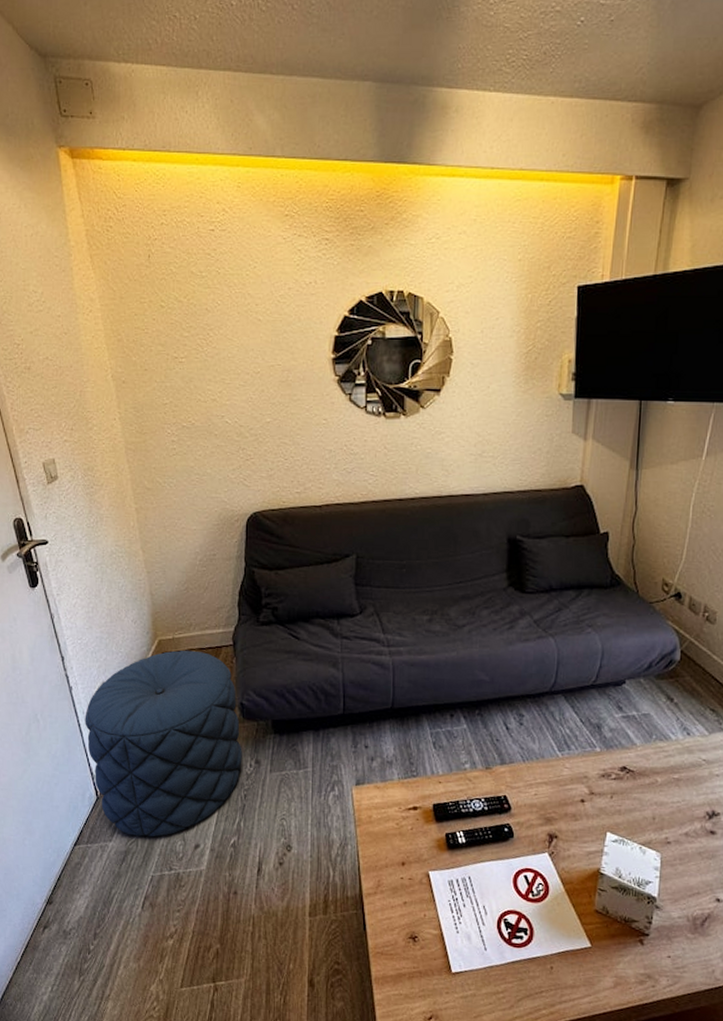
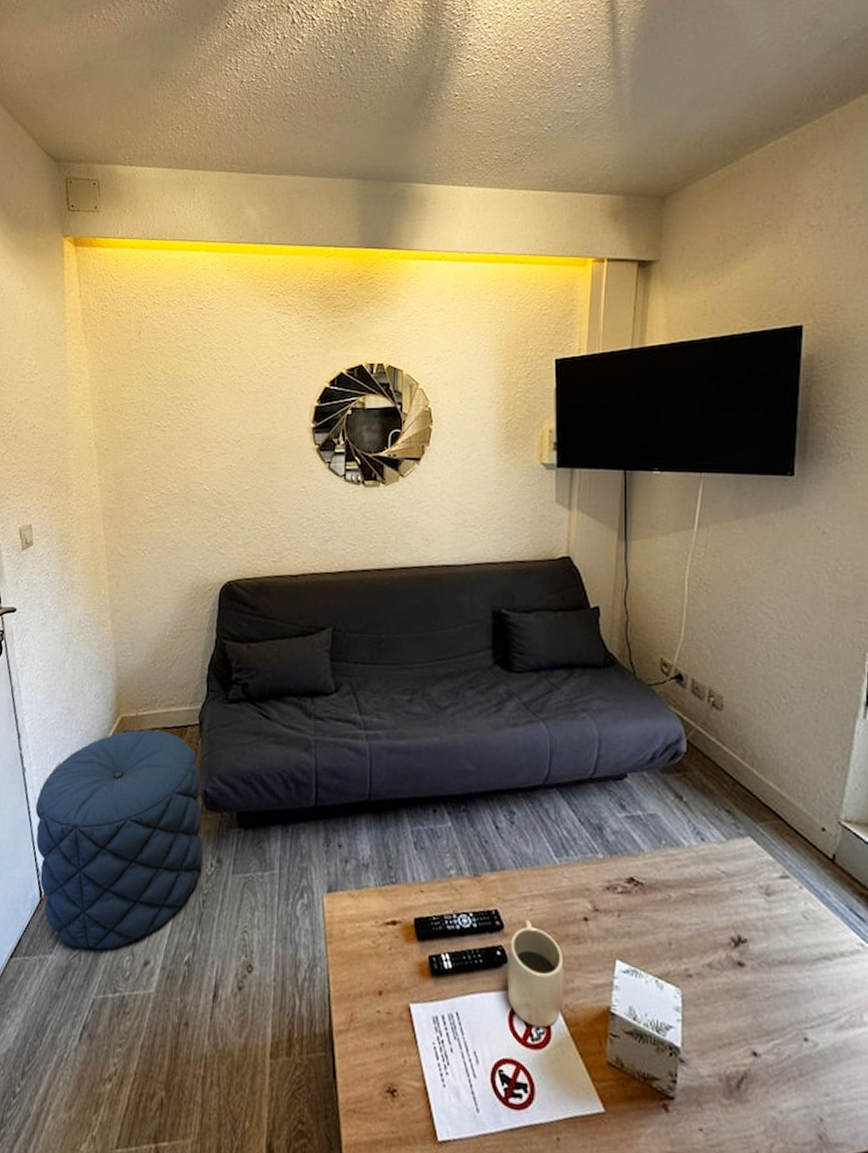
mug: none [512,802,562,886] -> present [507,919,564,1028]

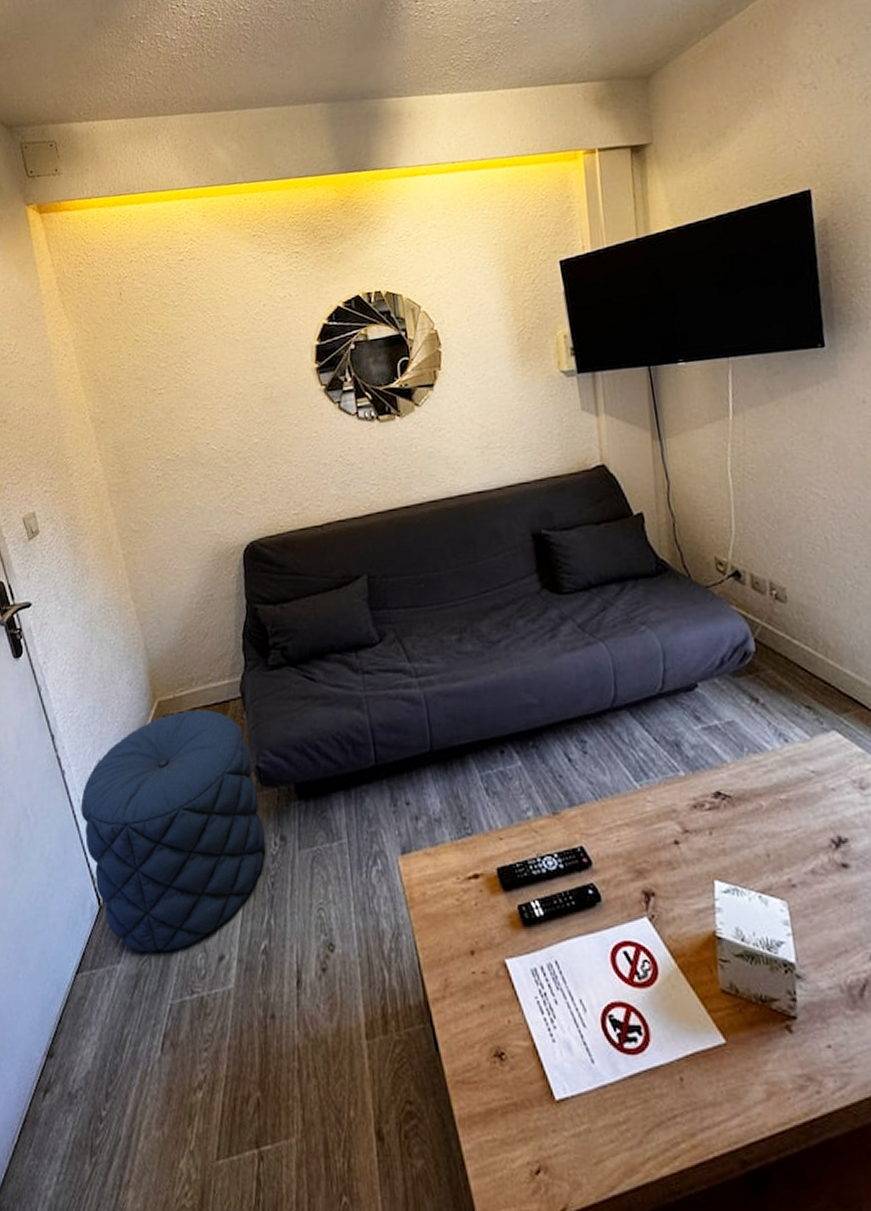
mug: present [507,919,564,1028] -> none [600,852,665,964]

